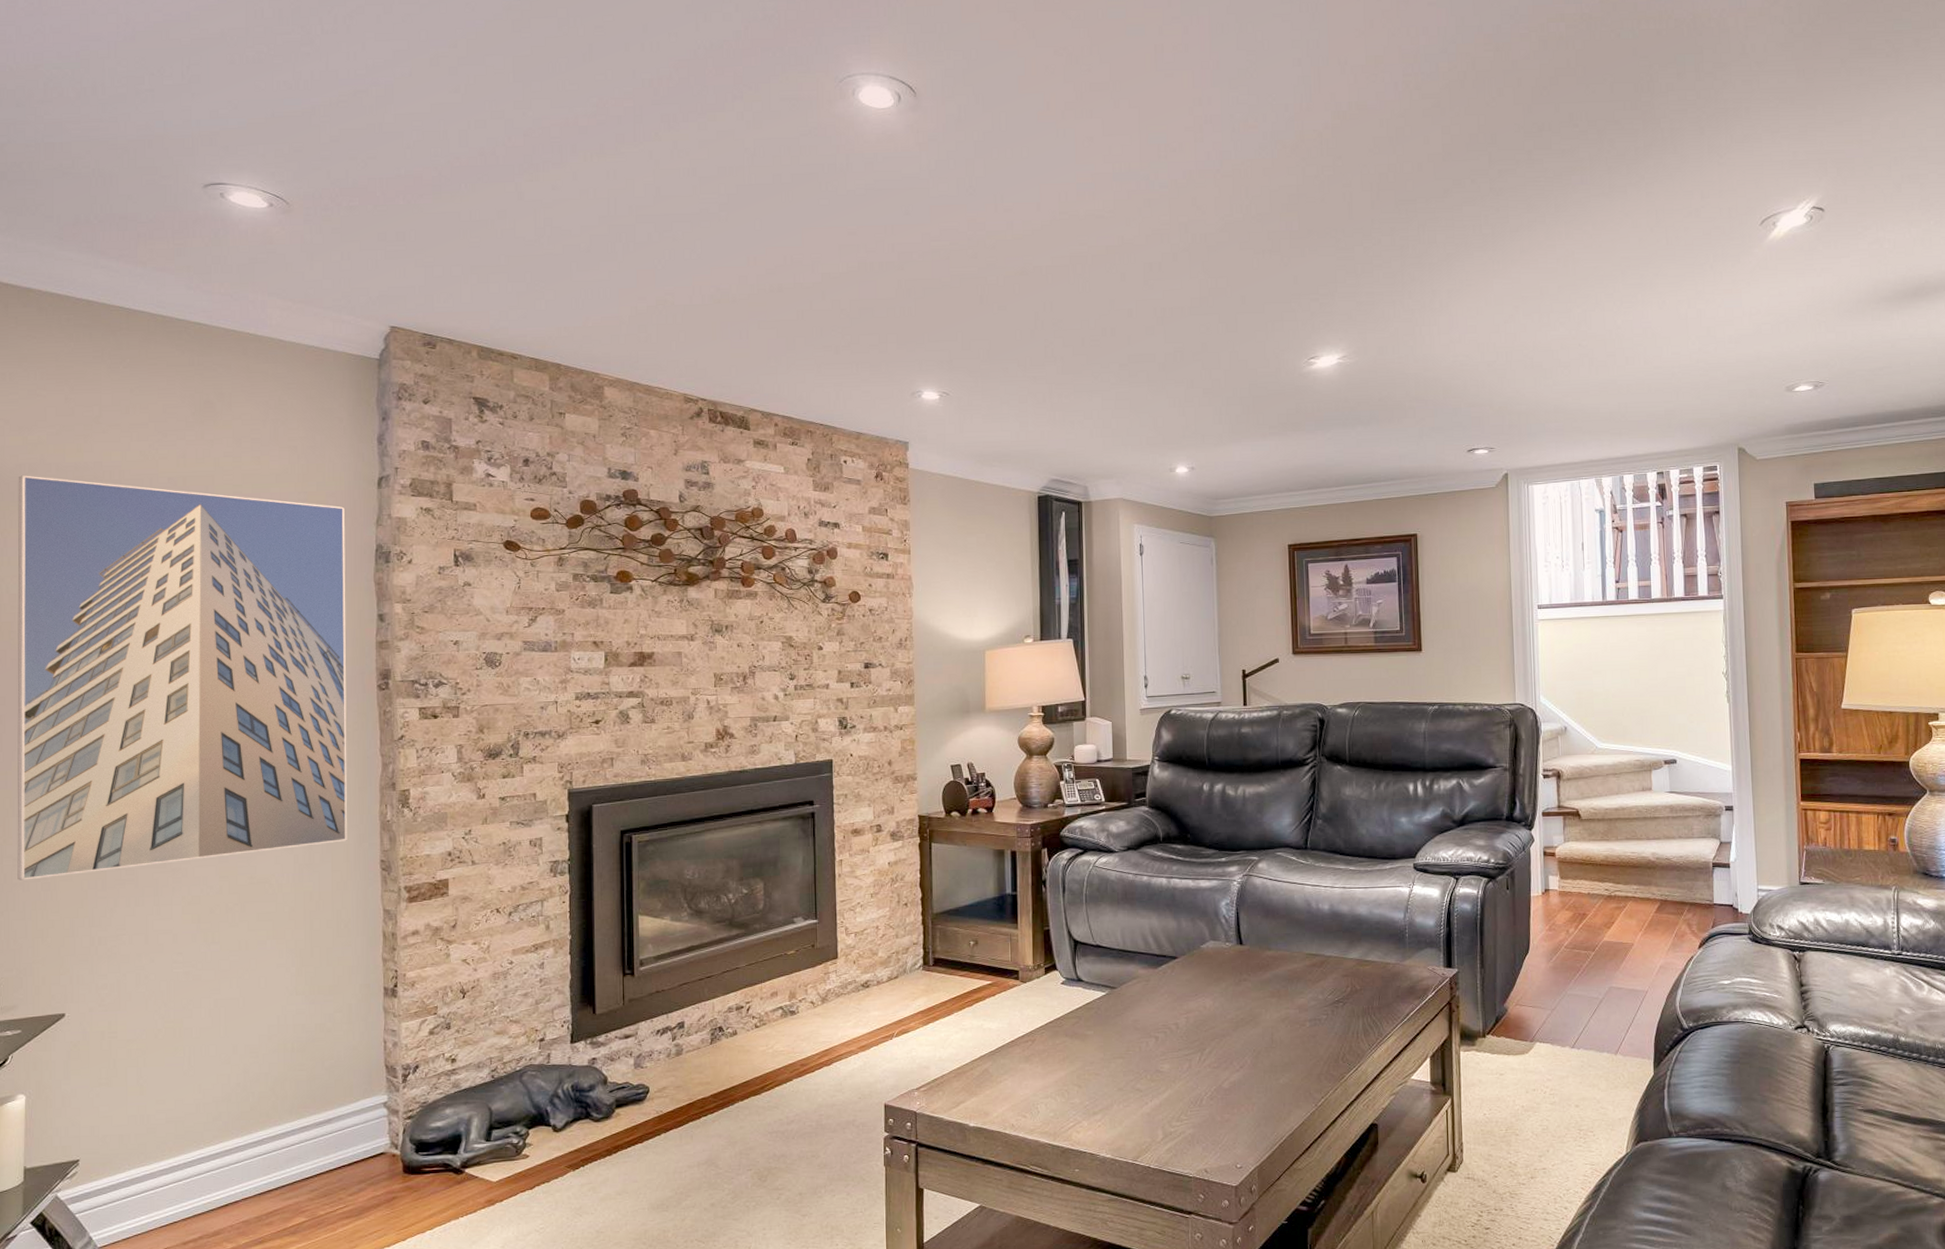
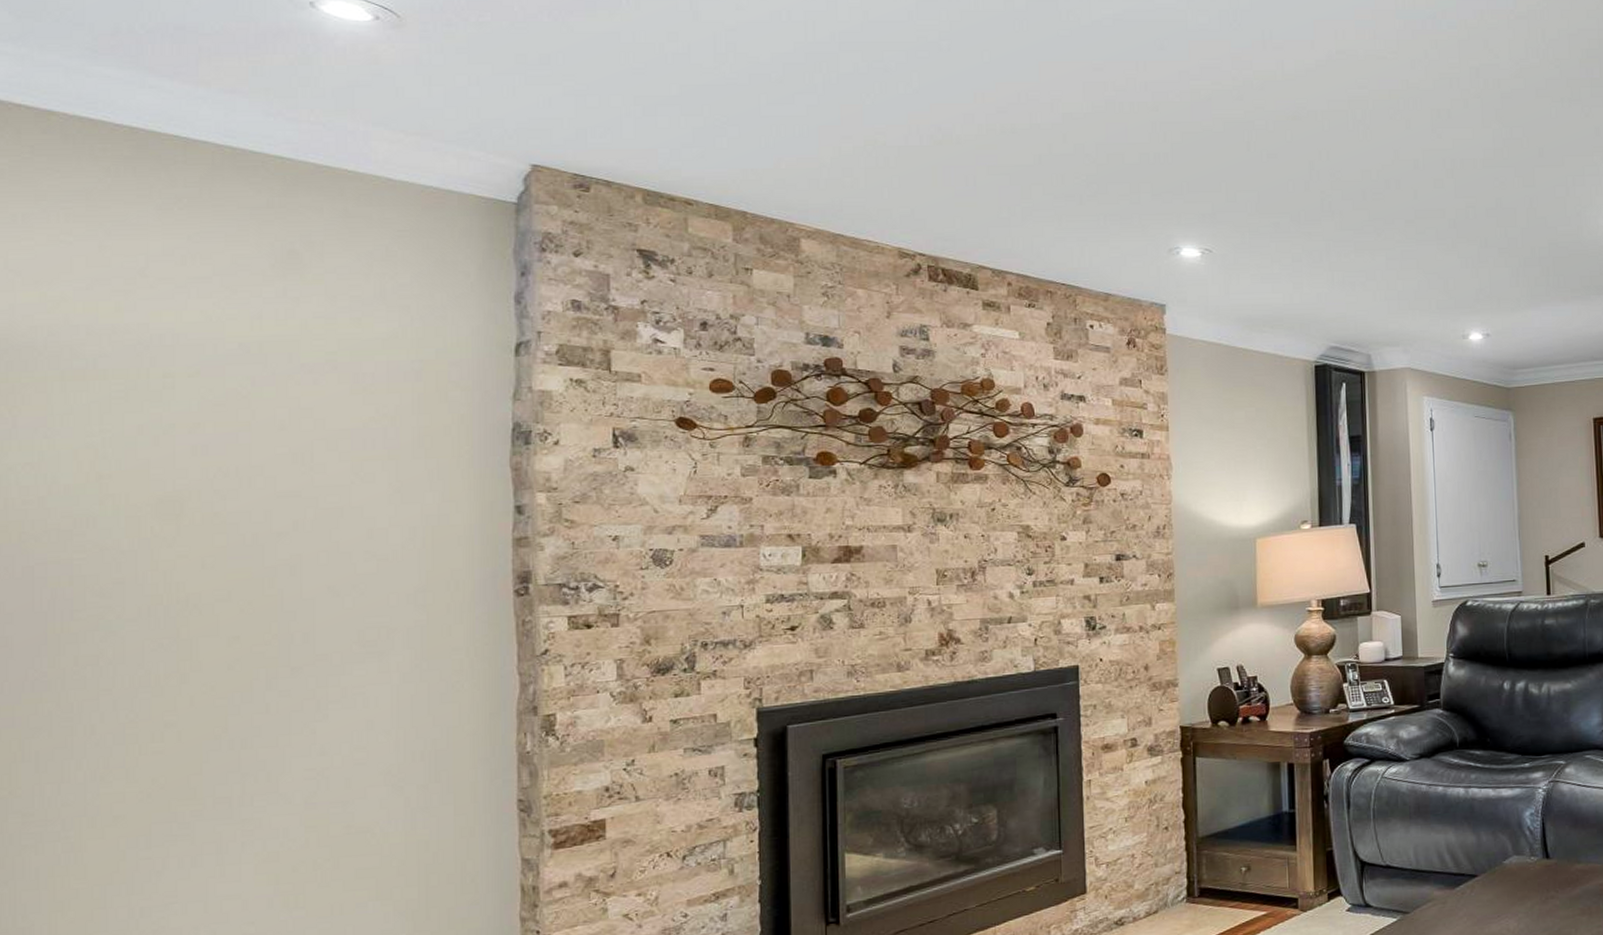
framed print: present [17,475,348,880] -> none [28,339,475,841]

